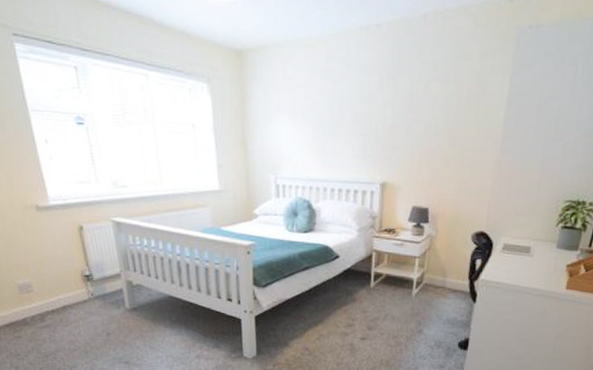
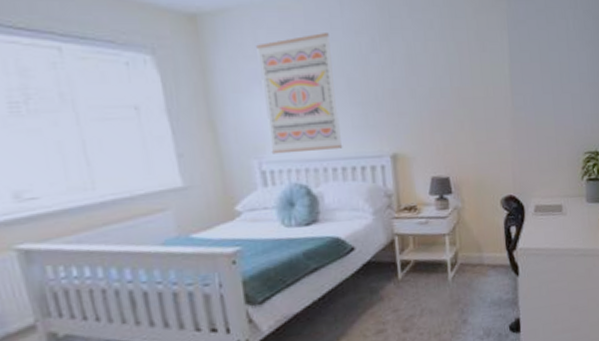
wall art: none [284,70,344,173] -> present [256,33,343,154]

